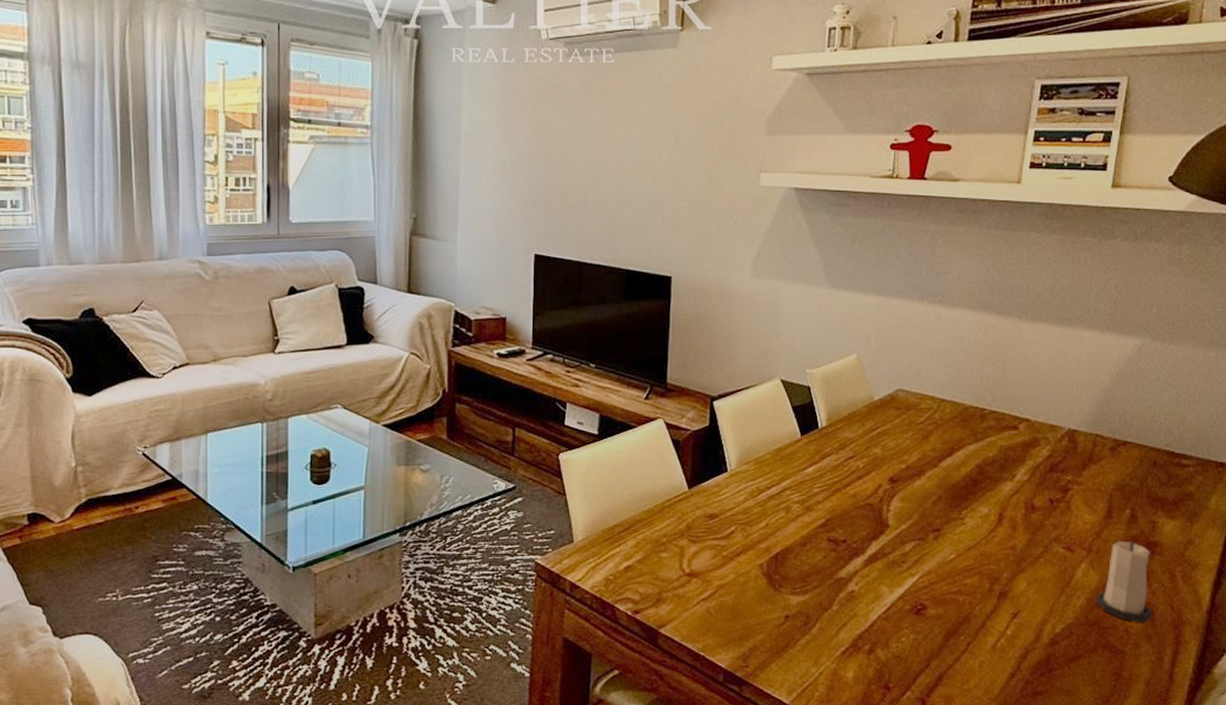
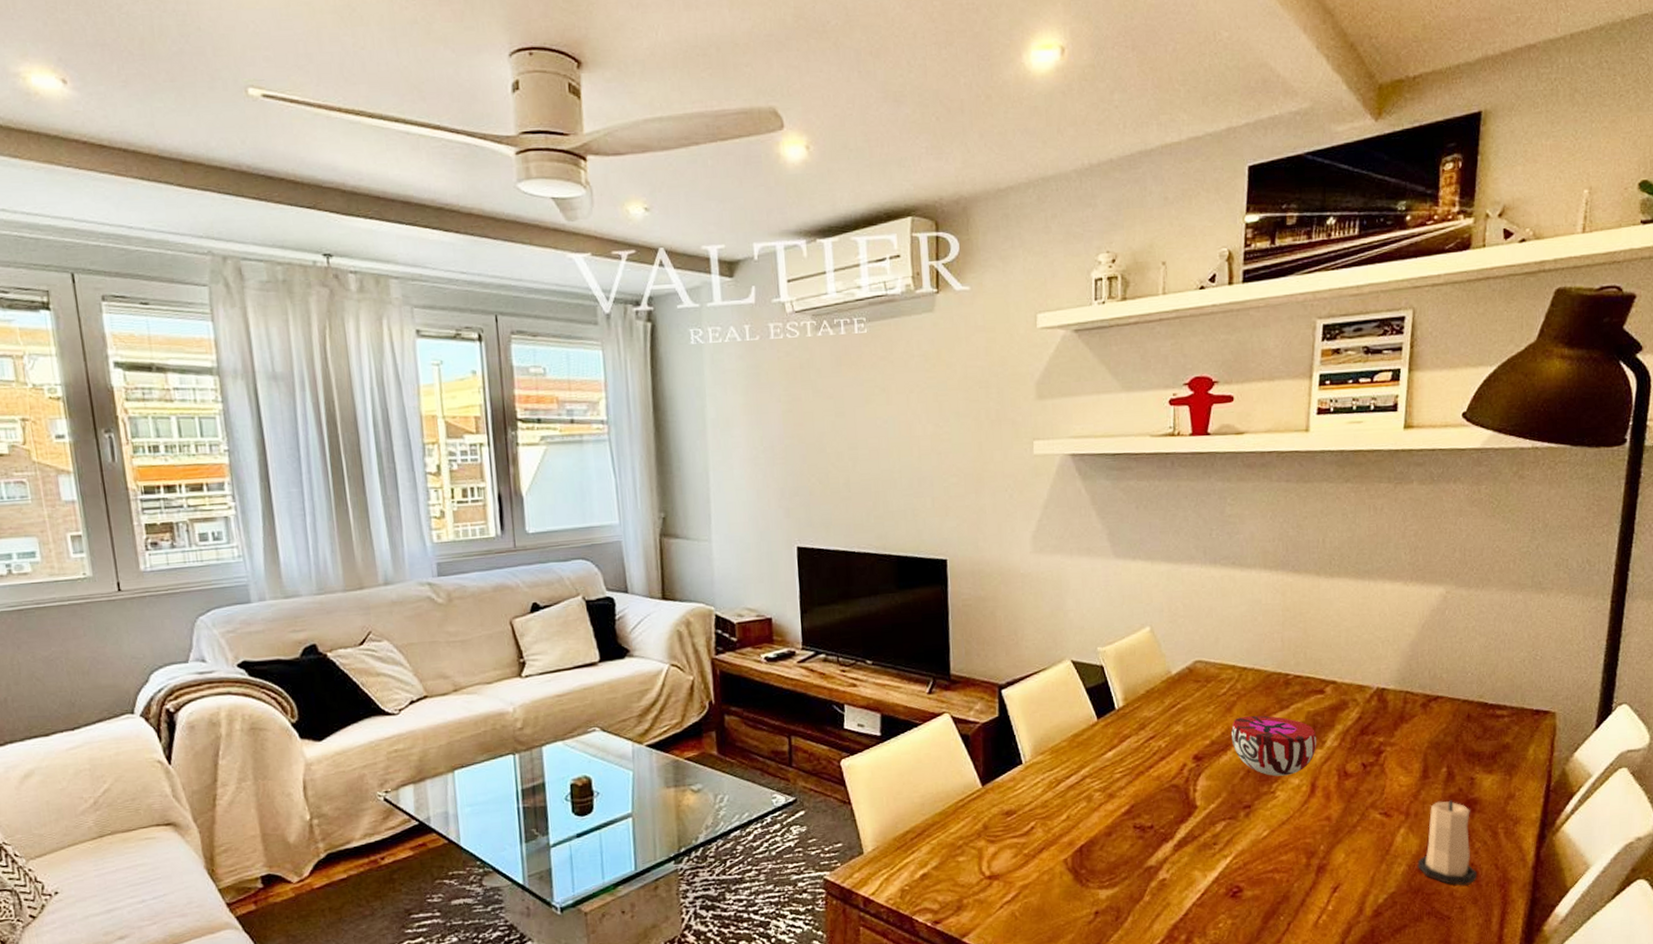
decorative bowl: none [927,446,1008,504] -> present [1231,715,1317,777]

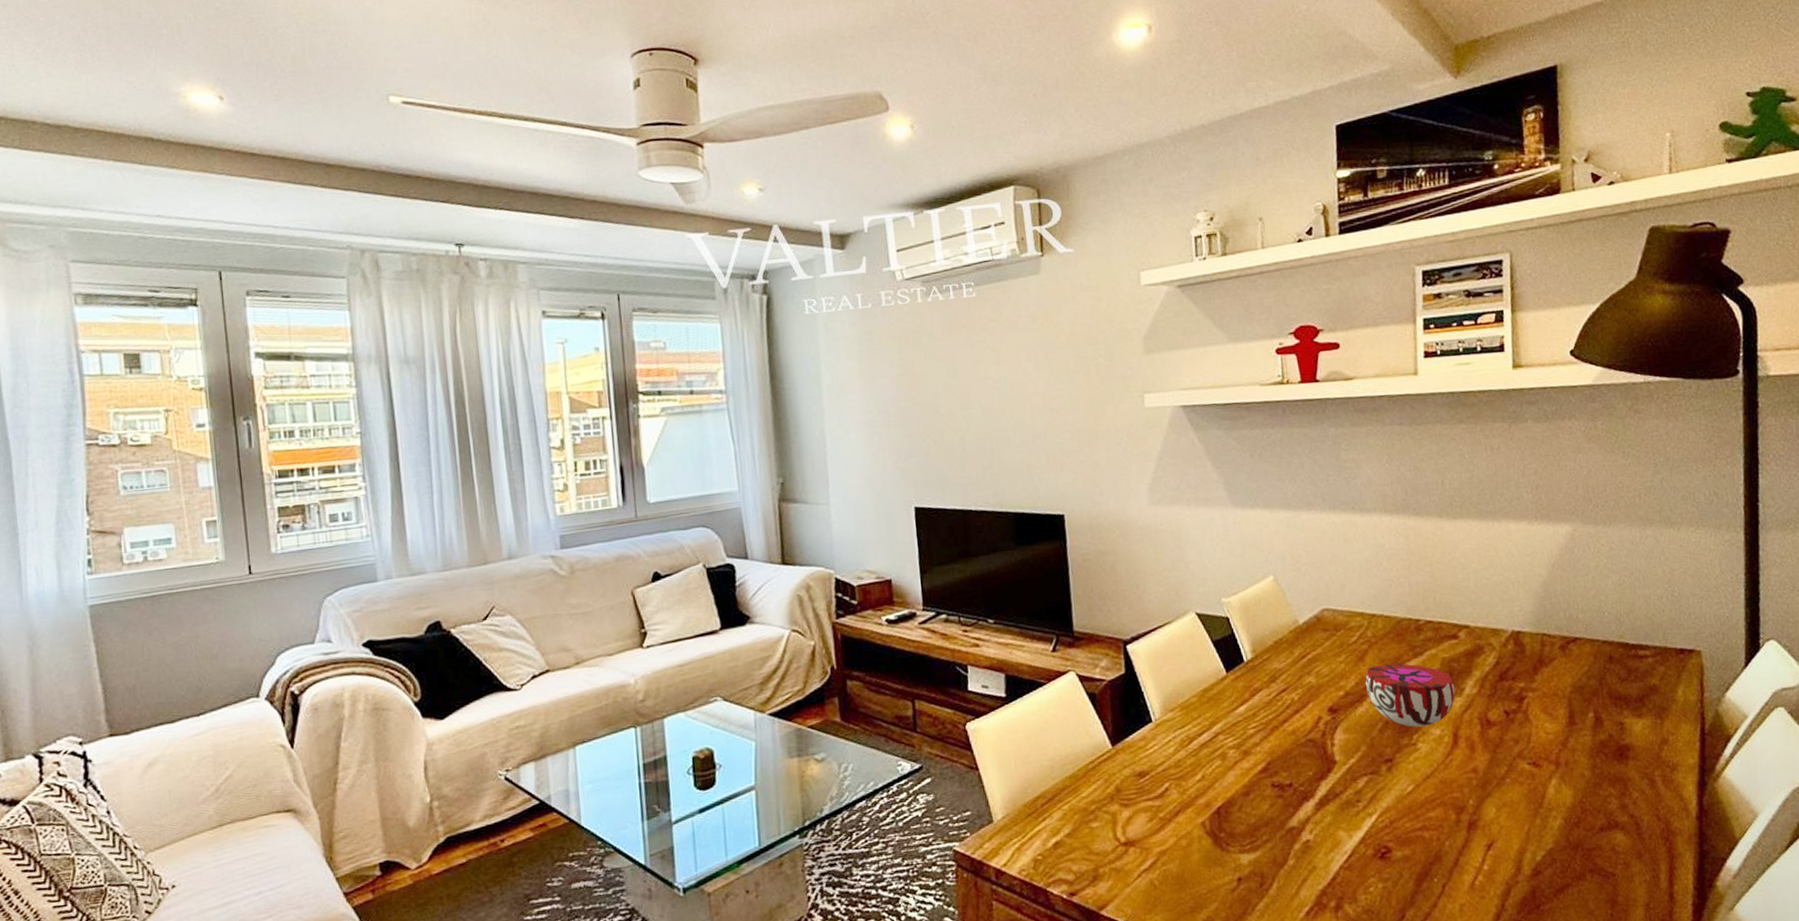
candle: present [1417,800,1478,885] -> none [1573,747,1639,839]

